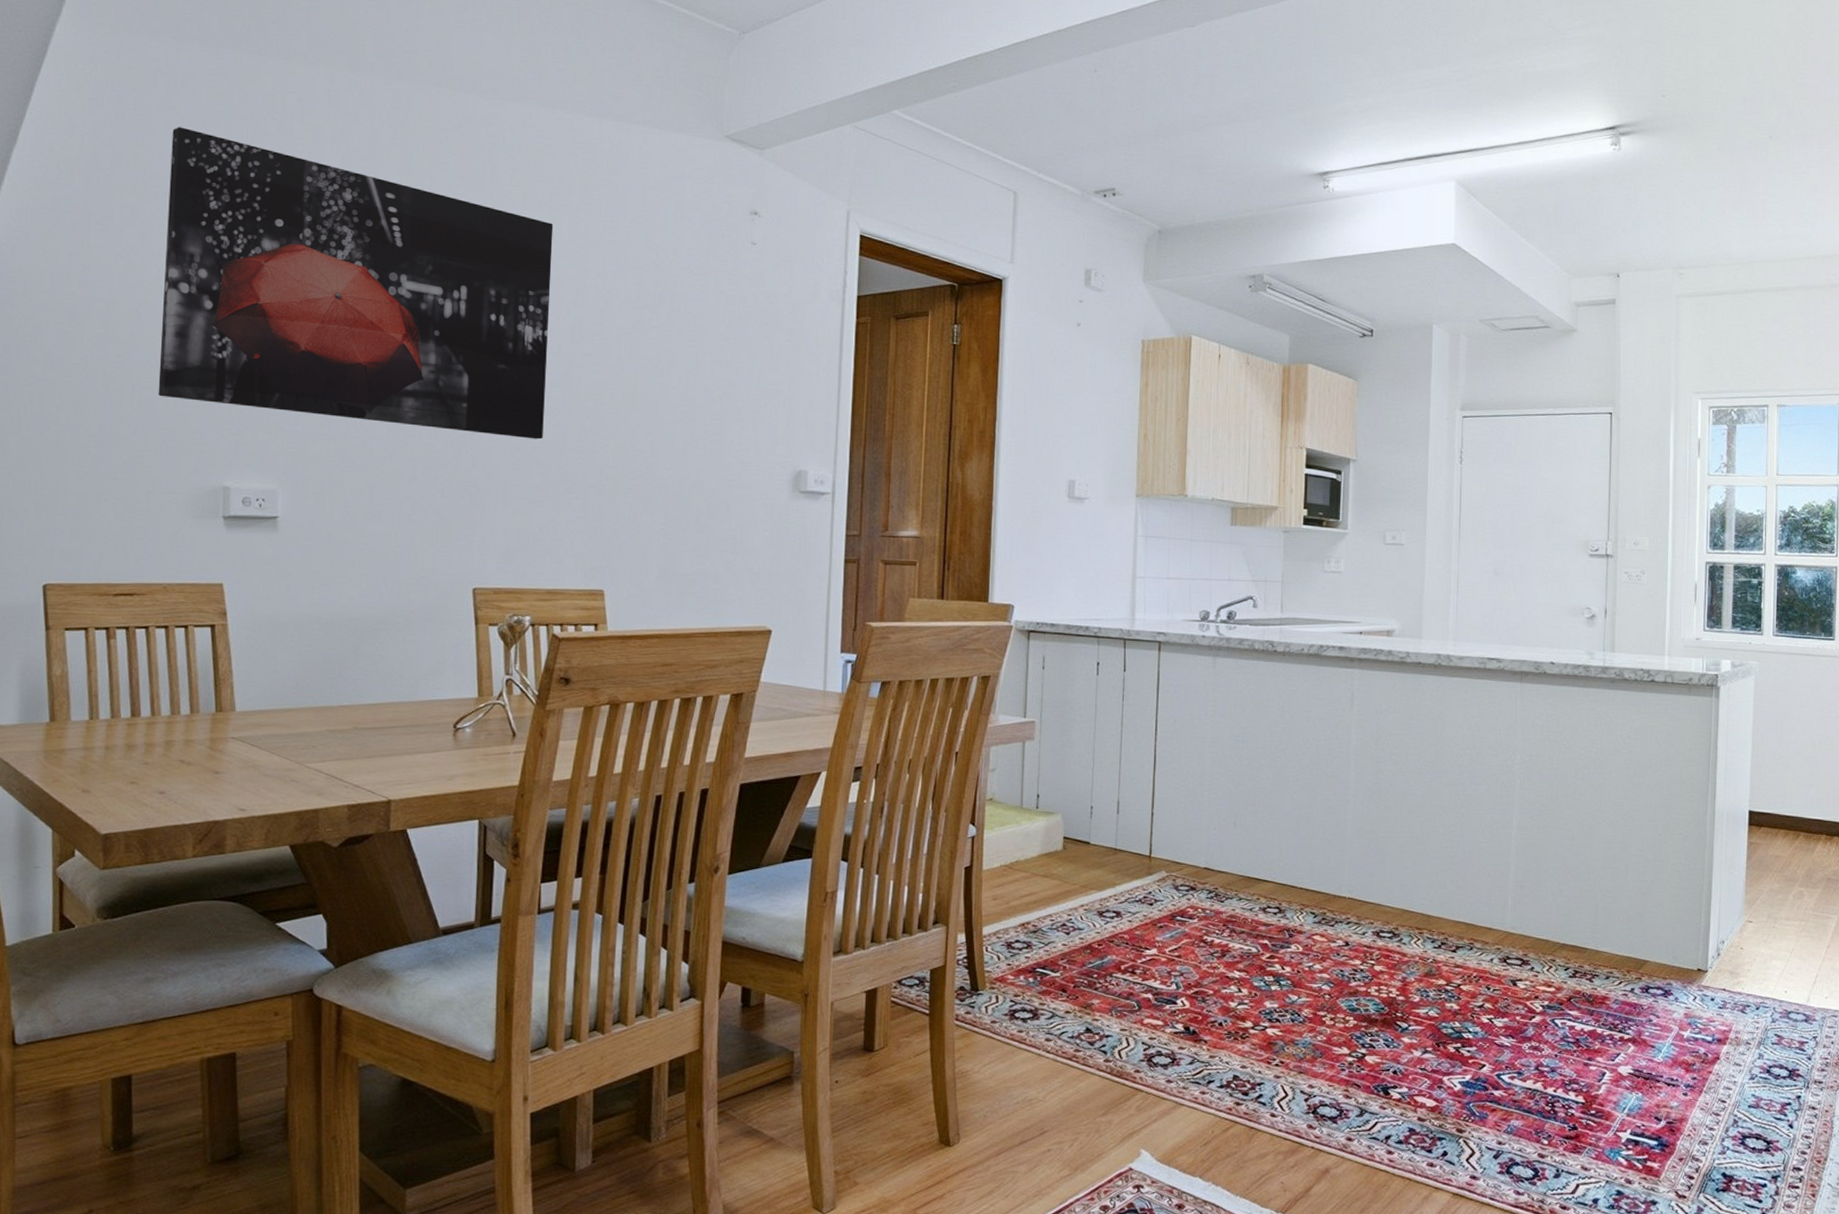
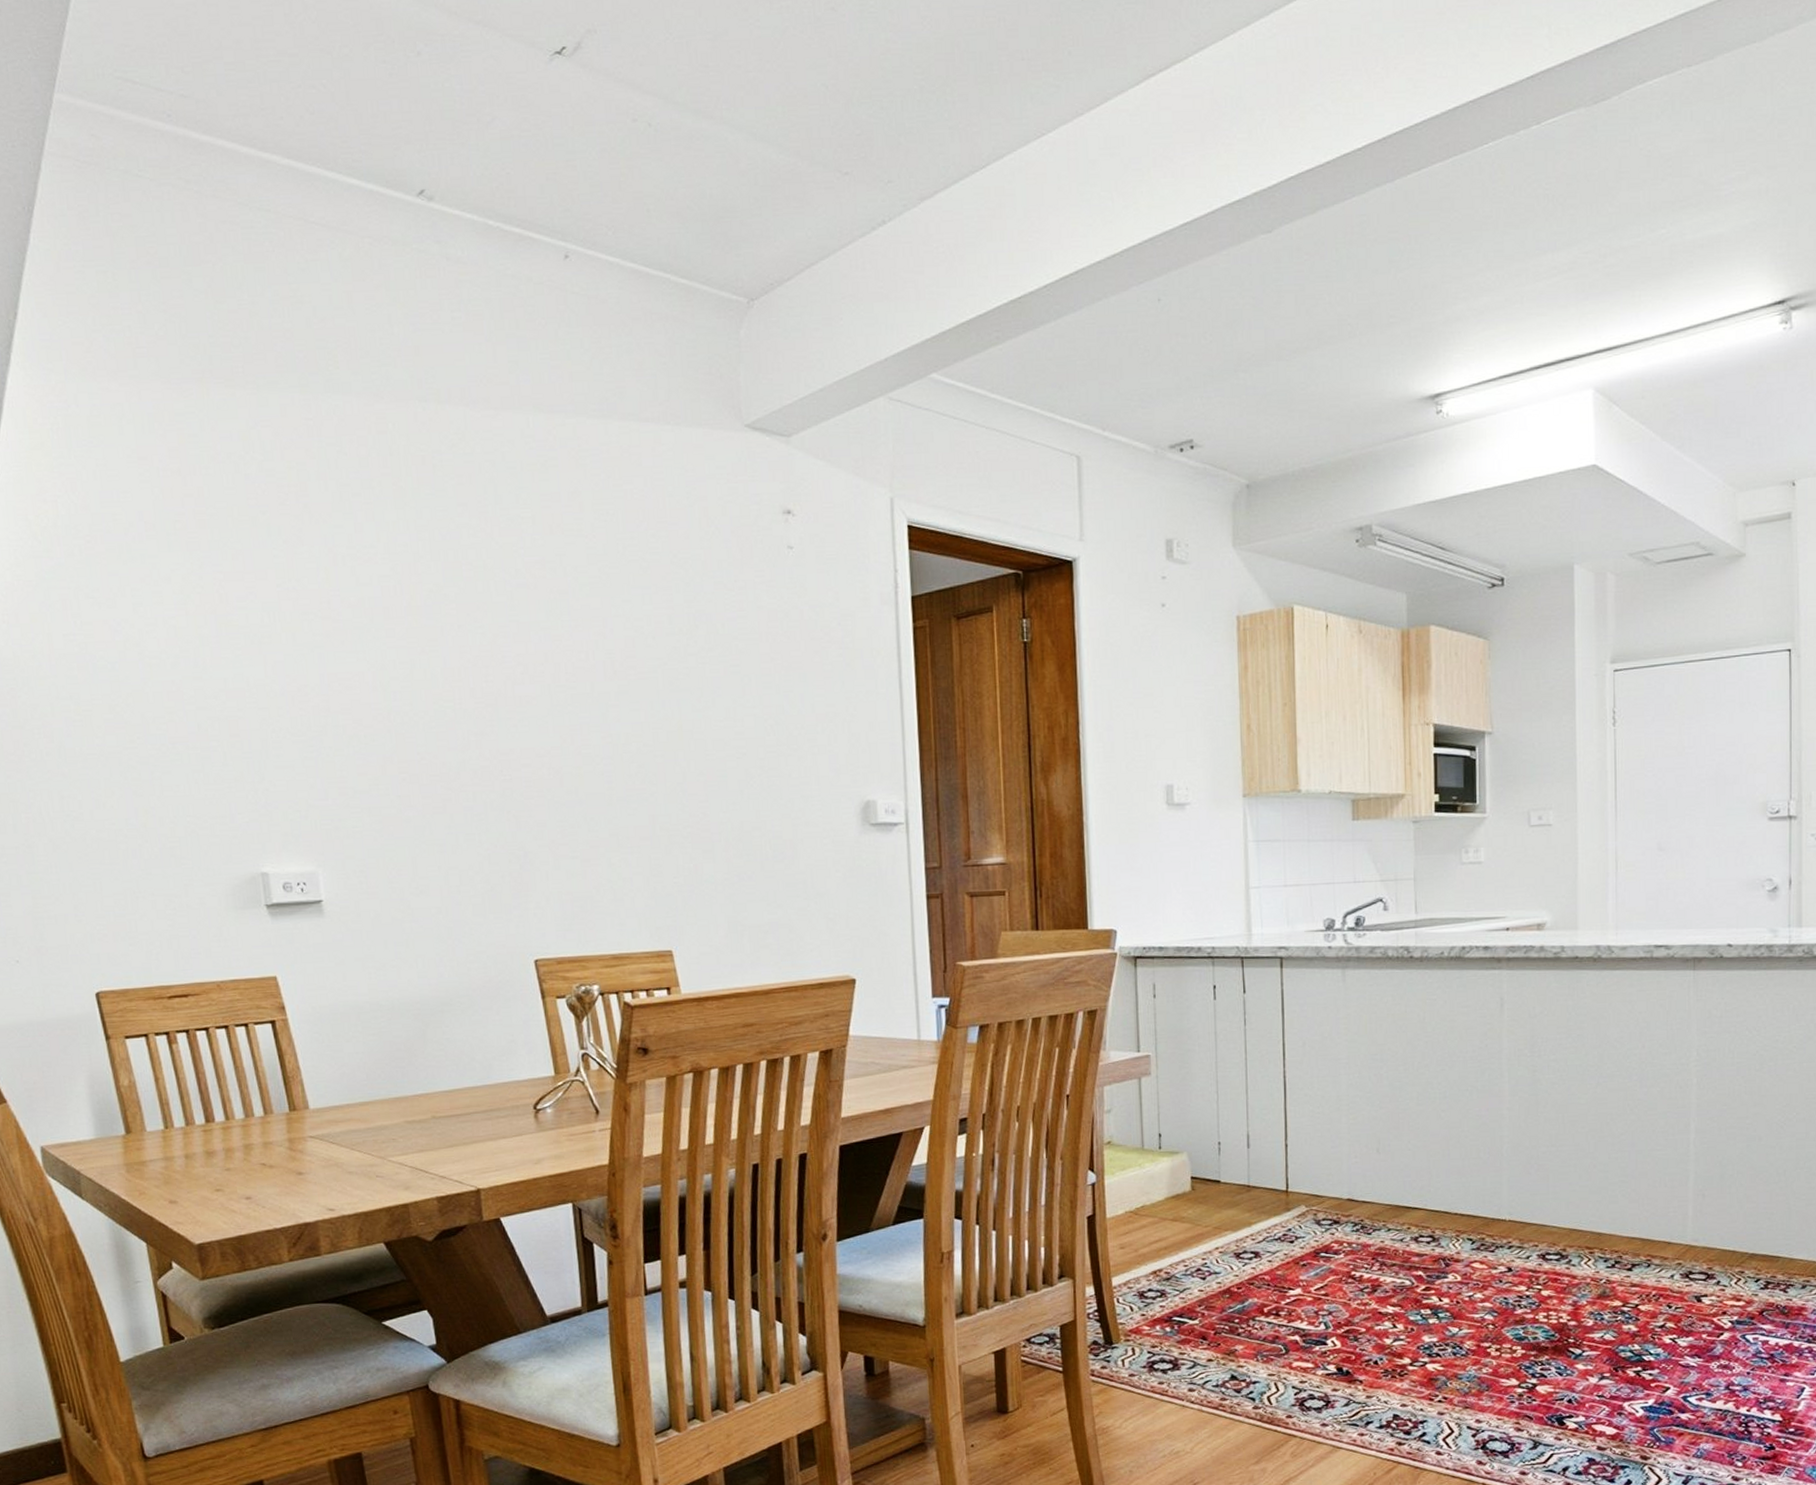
wall art: present [158,127,554,440] -> none [148,479,587,793]

